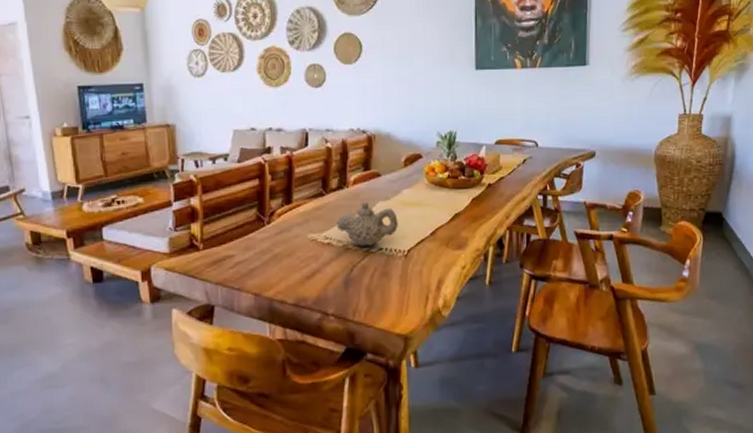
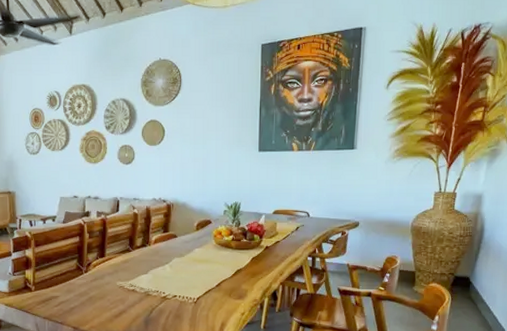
teapot: present [336,201,398,247] -> none [140,257,190,294]

